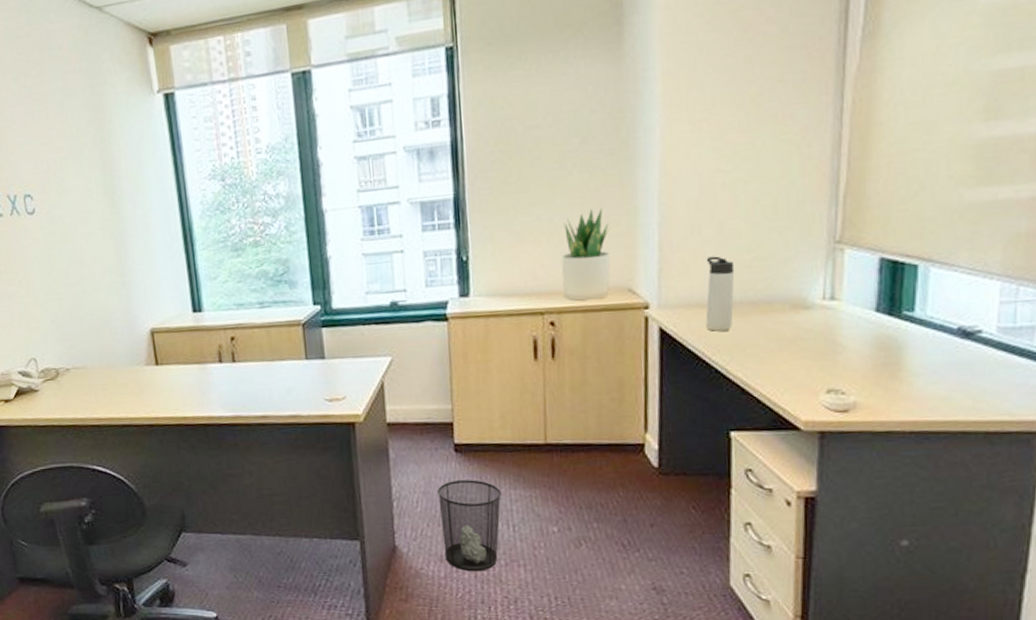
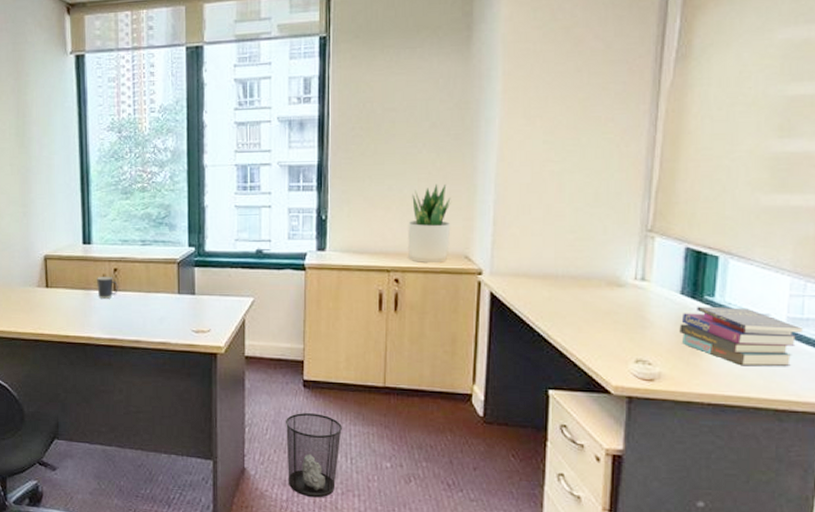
mug: none [212,346,238,372] -> present [97,276,118,299]
thermos bottle: present [705,256,735,332] -> none [531,234,559,301]
books: none [875,321,1015,387] -> present [679,306,802,367]

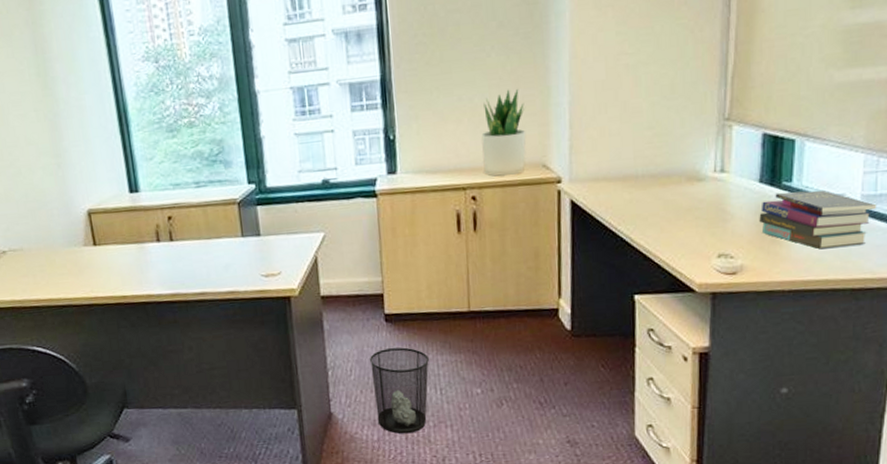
mug: present [97,276,118,299] -> none [150,225,175,251]

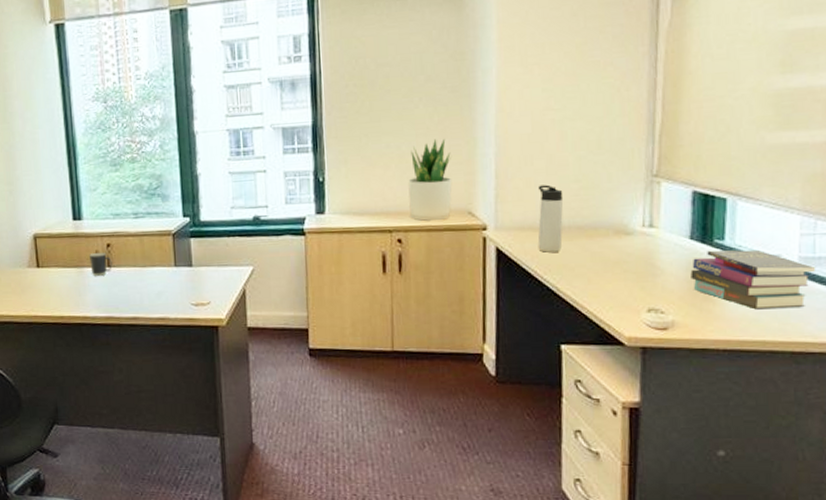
mug: none [150,225,175,251] -> present [89,252,113,276]
waste bin: present [369,347,429,434] -> none [292,383,351,470]
thermos bottle: none [611,133,637,204] -> present [537,184,564,254]

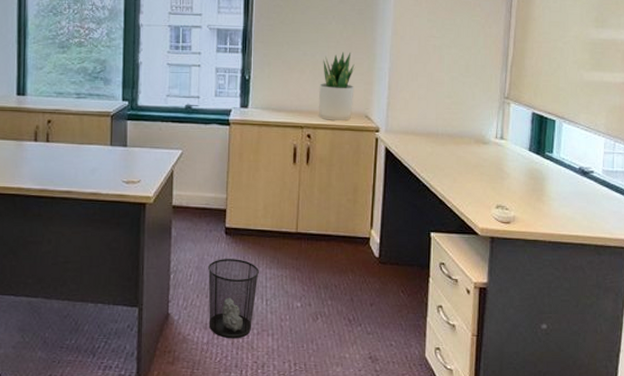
mug: present [89,252,113,276] -> none [30,127,51,150]
waste bin: none [292,383,351,470] -> present [207,259,259,339]
thermos bottle: present [537,184,564,254] -> none [417,98,439,155]
books: present [690,249,815,310] -> none [528,160,613,210]

